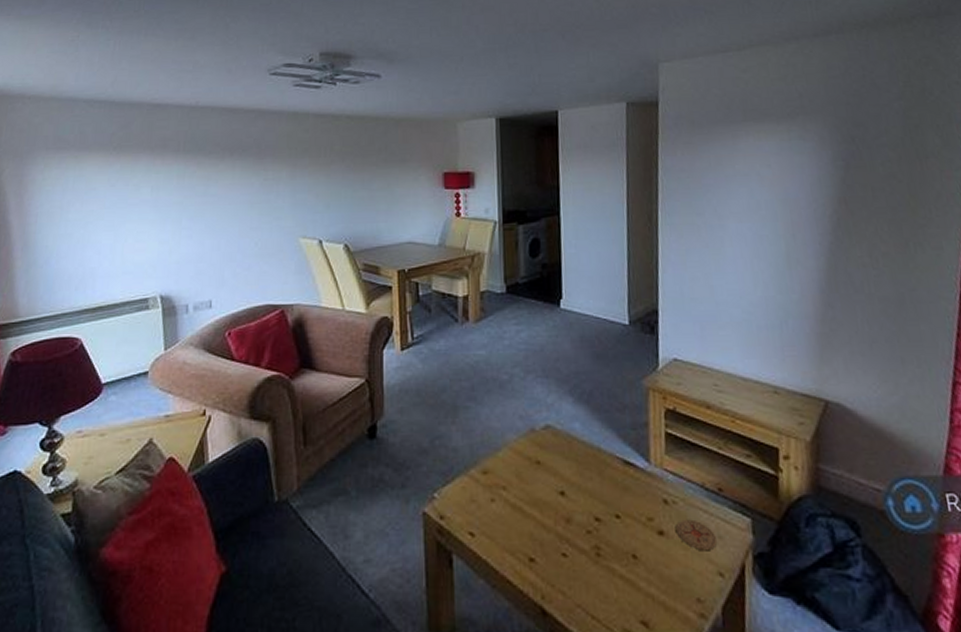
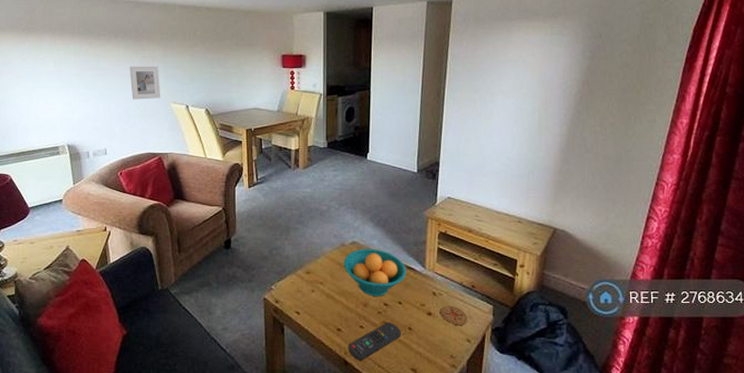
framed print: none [247,189,287,235] -> present [129,66,161,100]
fruit bowl: none [533,434,624,507] -> present [343,248,407,296]
remote control: none [547,546,622,610] -> present [349,321,401,362]

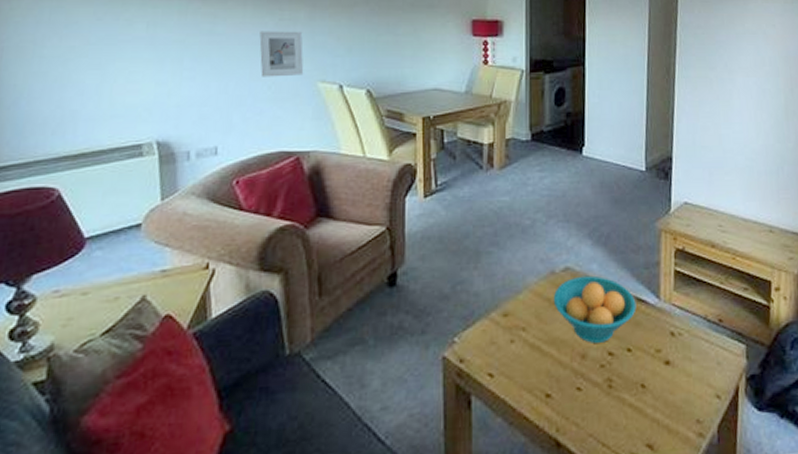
remote control: present [349,321,401,362] -> none [561,378,631,441]
coaster: present [440,305,468,326] -> none [681,348,717,377]

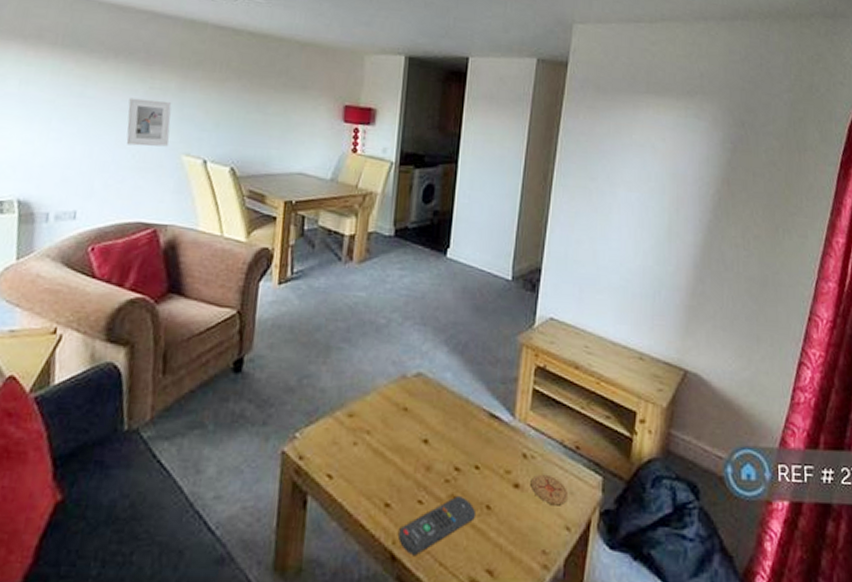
fruit bowl: present [553,275,637,343] -> none [401,383,489,456]
remote control: none [561,378,631,441] -> present [399,495,475,556]
coaster: none [681,348,717,377] -> present [532,474,569,506]

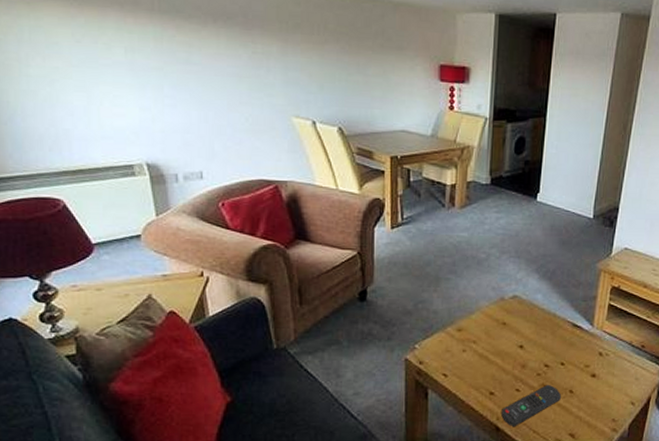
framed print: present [126,97,172,147] -> none [234,63,279,110]
coaster: present [532,474,569,506] -> none [605,366,635,388]

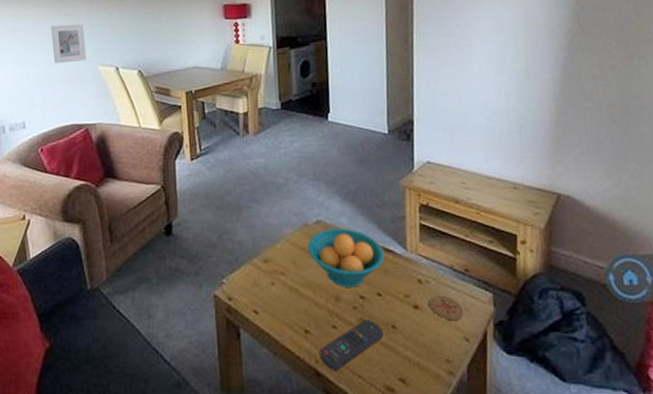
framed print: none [234,63,279,110] -> present [51,23,87,64]
fruit bowl: none [501,303,573,357] -> present [307,228,385,287]
coaster: none [605,366,635,388] -> present [429,295,464,321]

